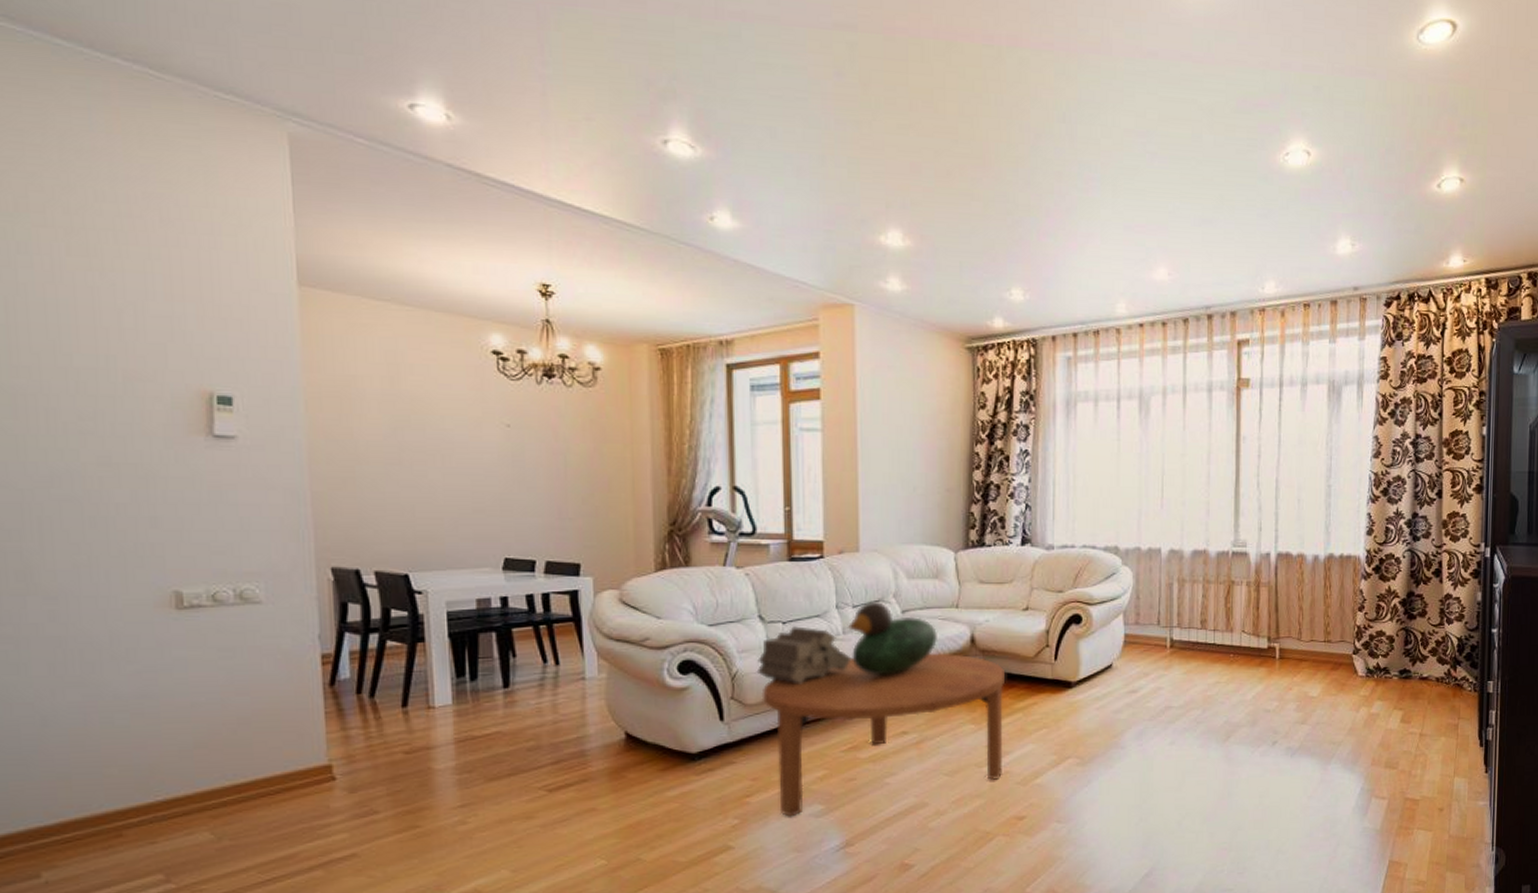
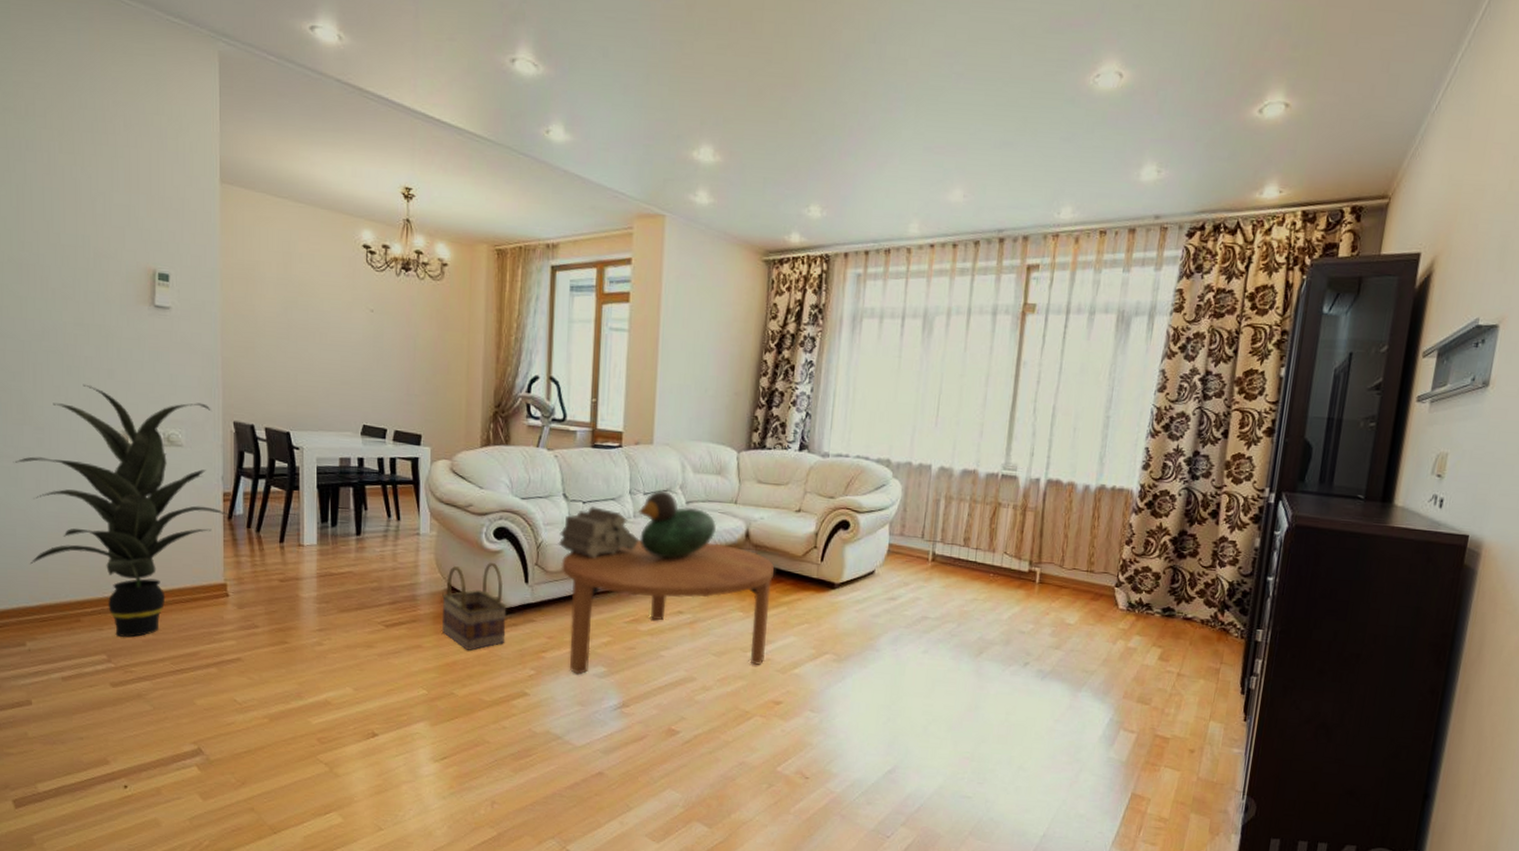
indoor plant: none [12,537,334,849] -> present [13,384,231,638]
basket: none [618,701,701,806] -> present [442,562,508,650]

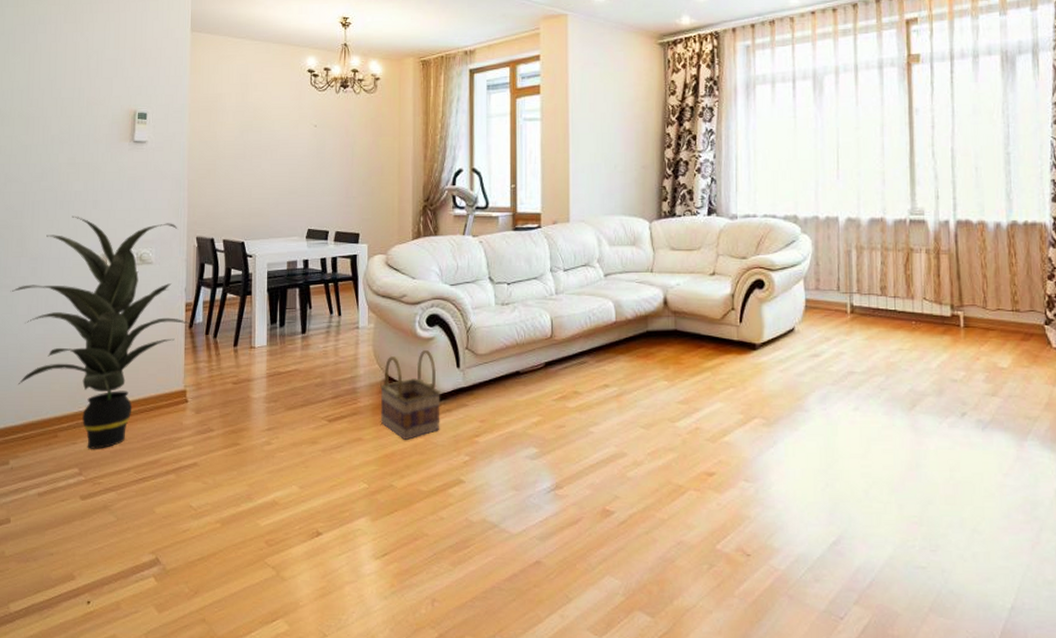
log pile: present [558,506,640,559] -> none [486,287,563,338]
coffee table: present [561,539,775,675] -> none [490,313,695,458]
decorative bowl: present [637,490,717,559] -> none [559,265,636,332]

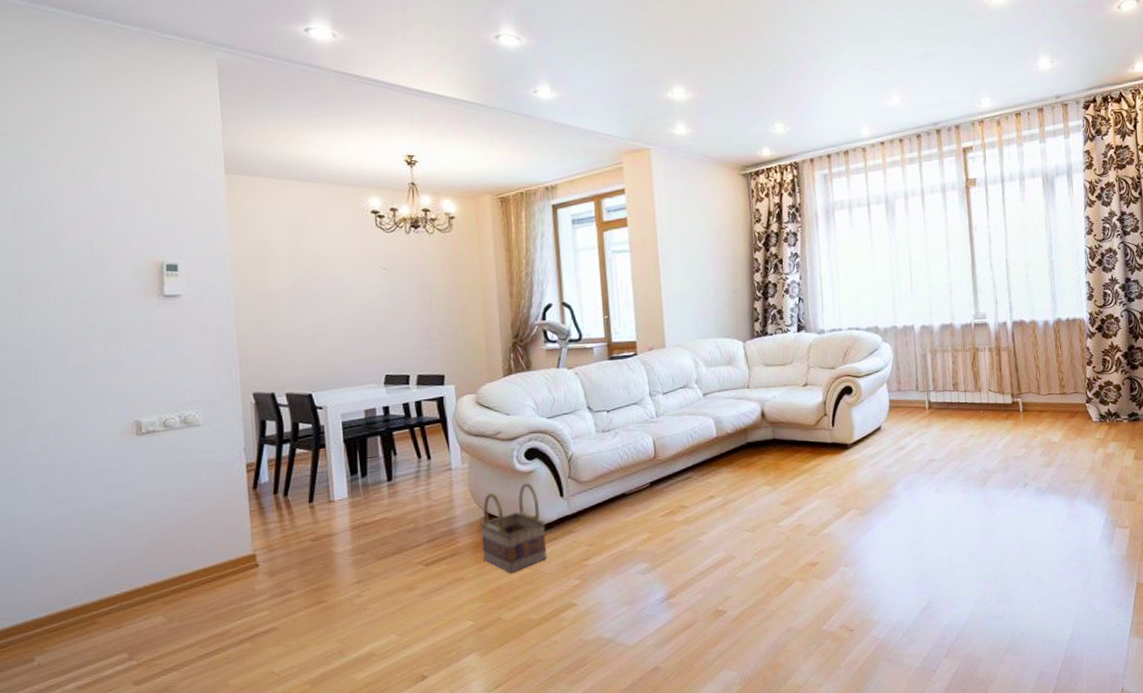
indoor plant: present [10,215,192,450] -> none [15,380,256,631]

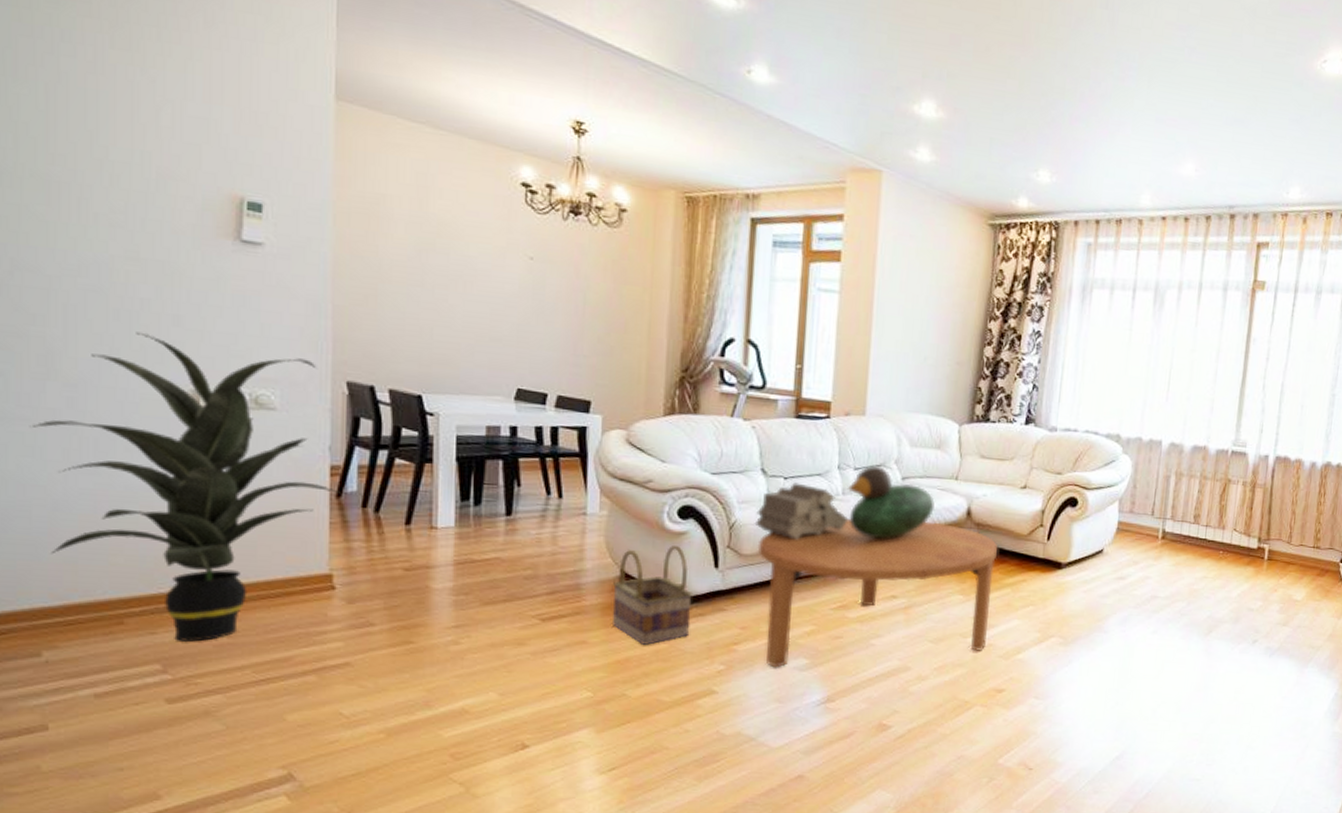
indoor plant: none [15,380,256,631] -> present [29,331,341,643]
log pile: none [588,413,665,462] -> present [754,482,849,540]
coffee table: none [593,427,795,575] -> present [757,518,998,668]
decorative bowl: none [659,387,735,450] -> present [847,464,935,539]

